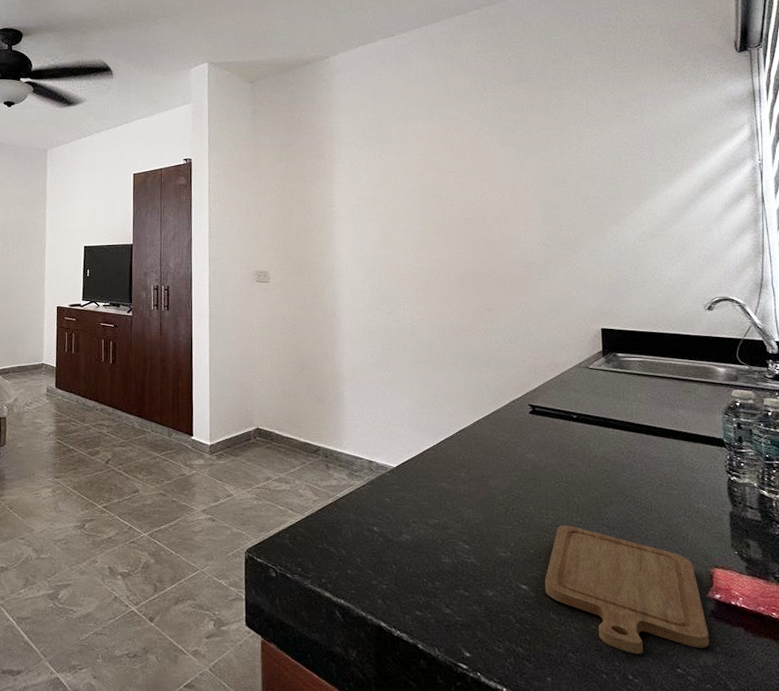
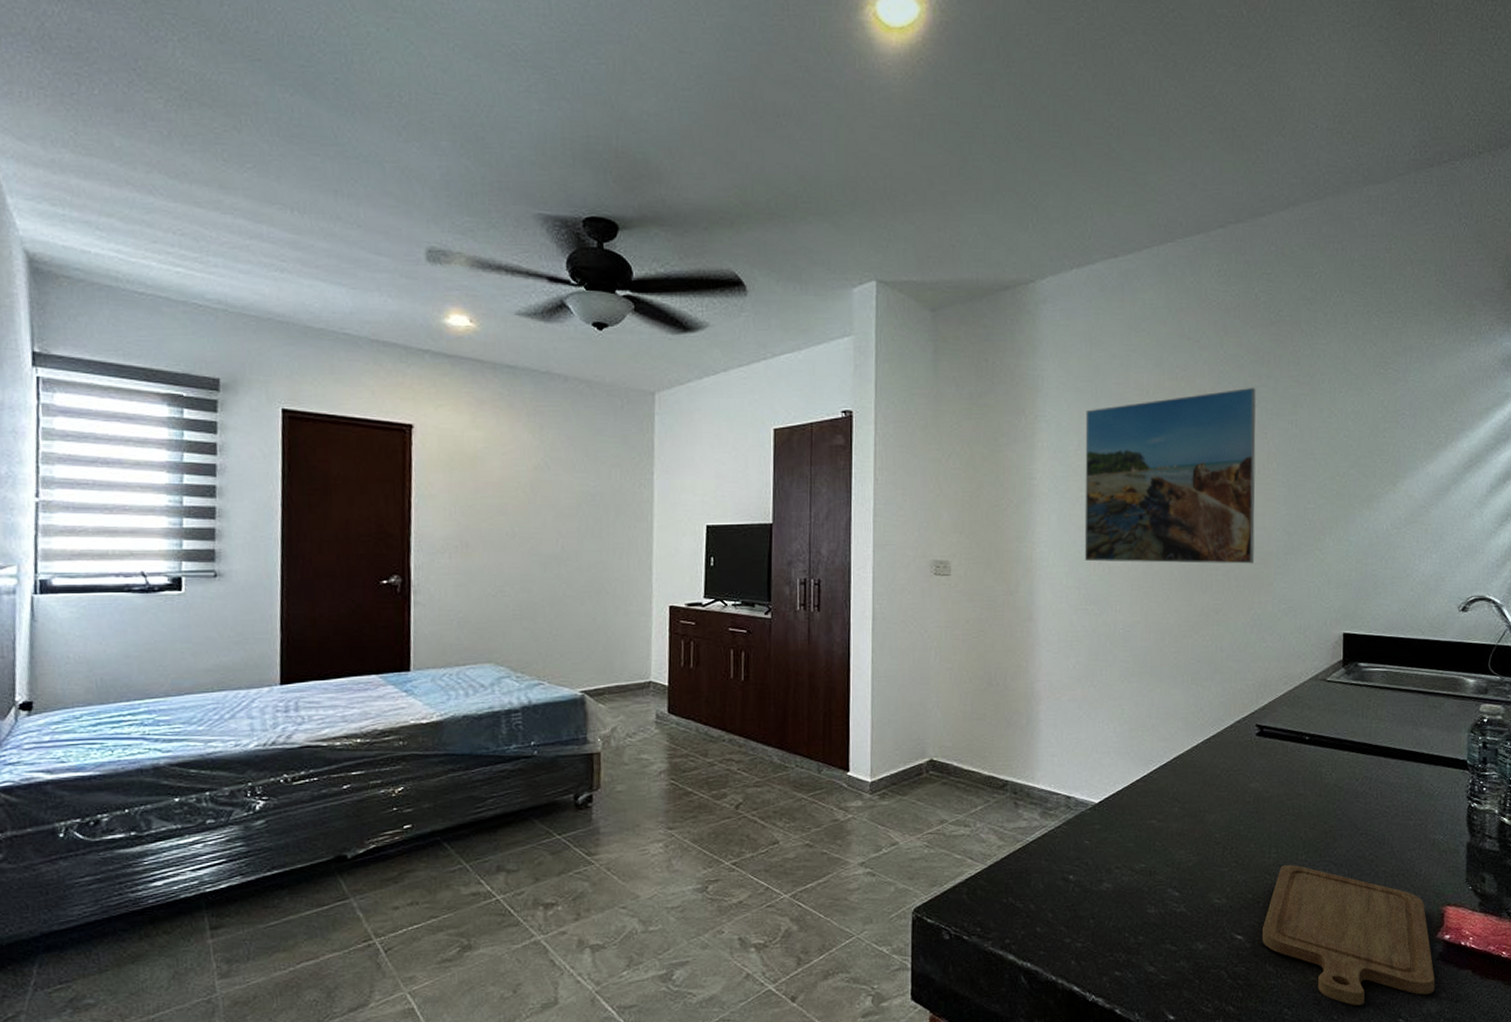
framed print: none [373,130,519,272] -> present [1084,387,1256,564]

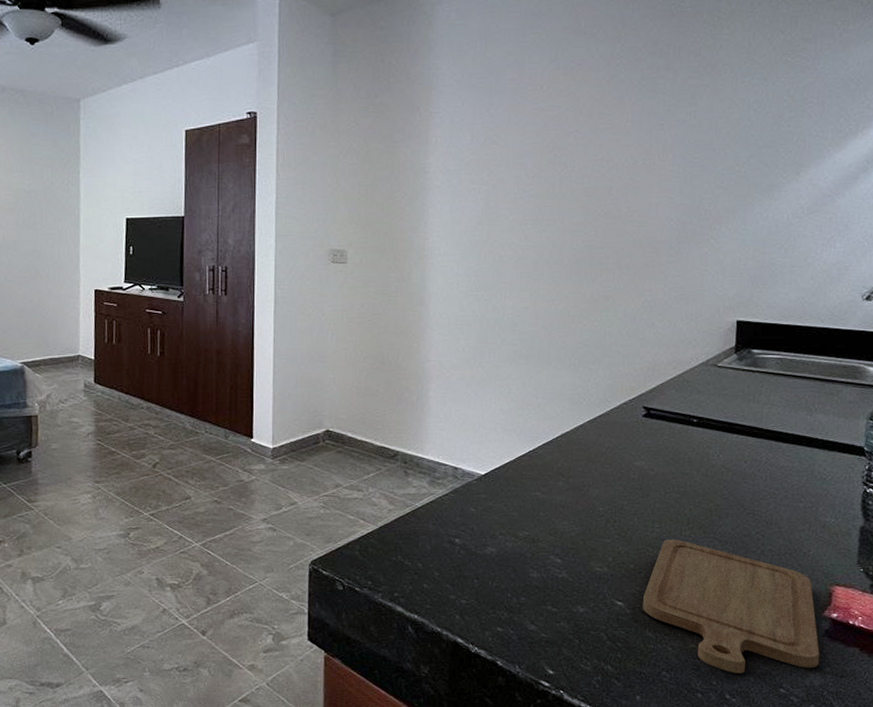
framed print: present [1084,387,1256,564] -> none [475,79,654,253]

